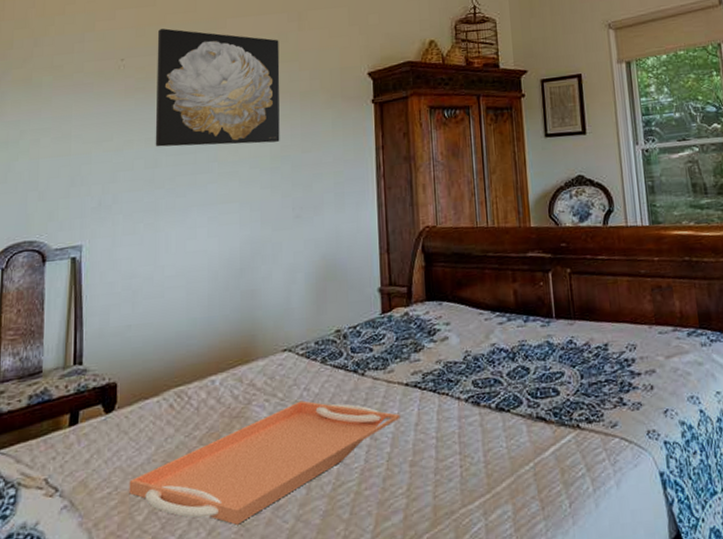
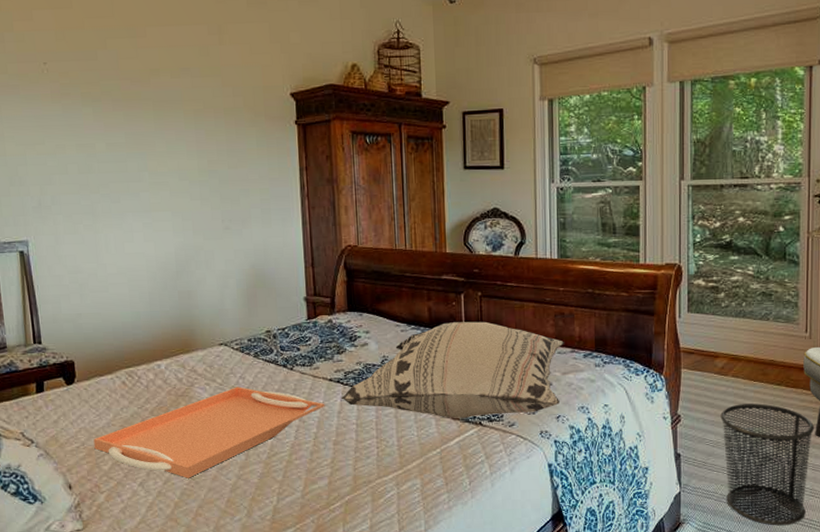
wall art: present [155,28,280,147] -> none [77,33,207,157]
decorative pillow: none [418,302,666,422] -> present [340,321,564,418]

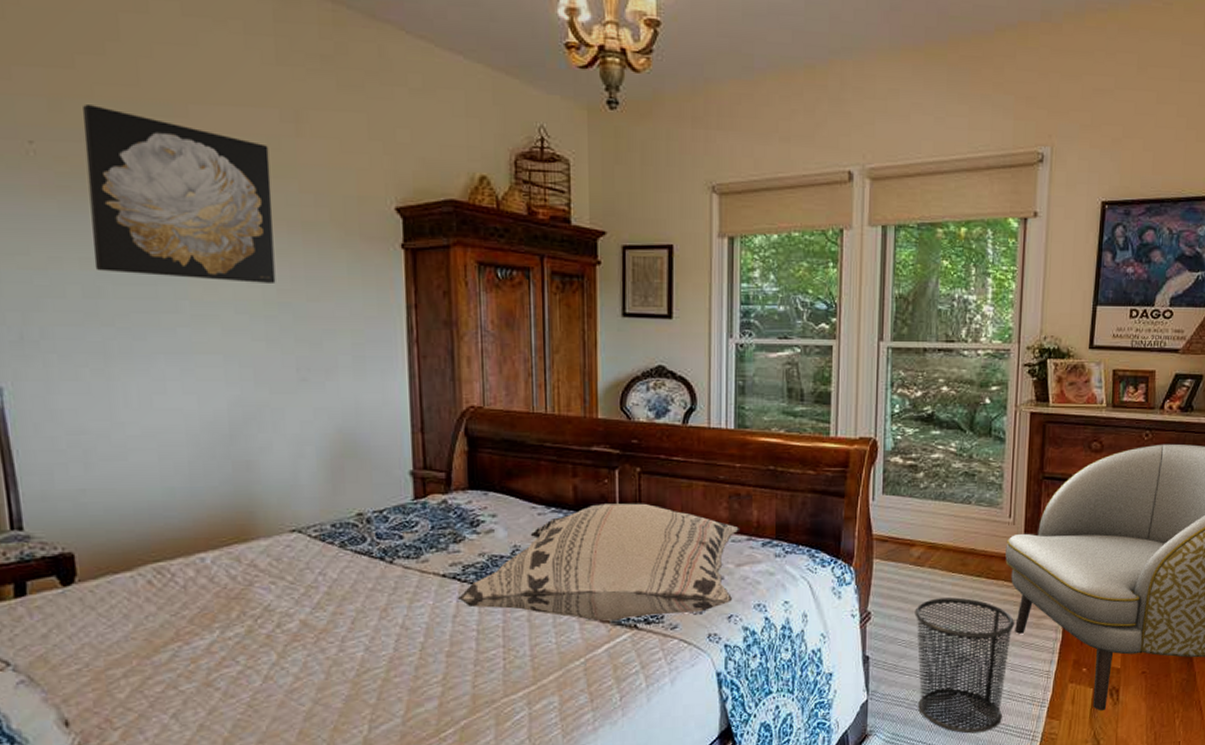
wall art: none [77,33,207,157] -> present [83,105,276,283]
serving tray: present [93,386,325,478] -> none [103,585,436,706]

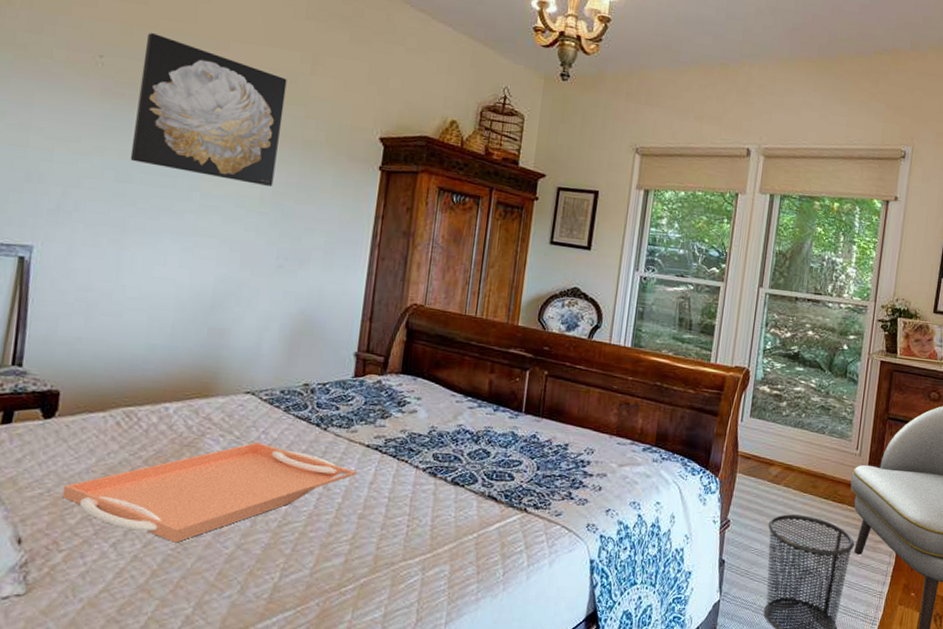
serving tray: none [103,585,436,706] -> present [62,442,357,543]
decorative pillow: present [457,503,739,621] -> none [376,398,625,503]

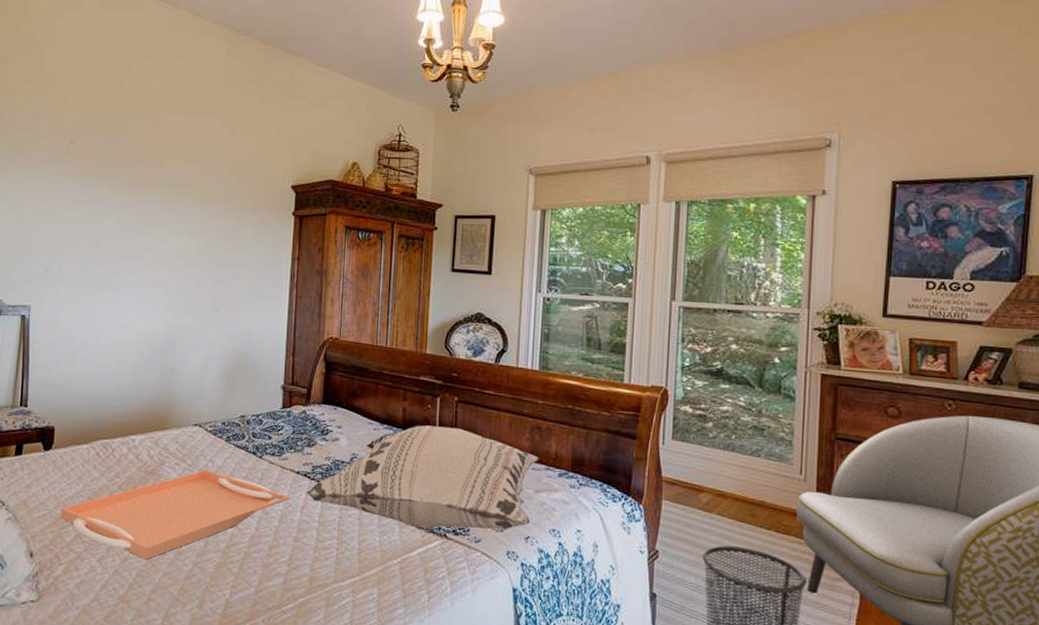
wall art: present [130,33,287,186] -> none [96,118,213,239]
decorative pillow: none [376,398,625,503] -> present [306,425,539,530]

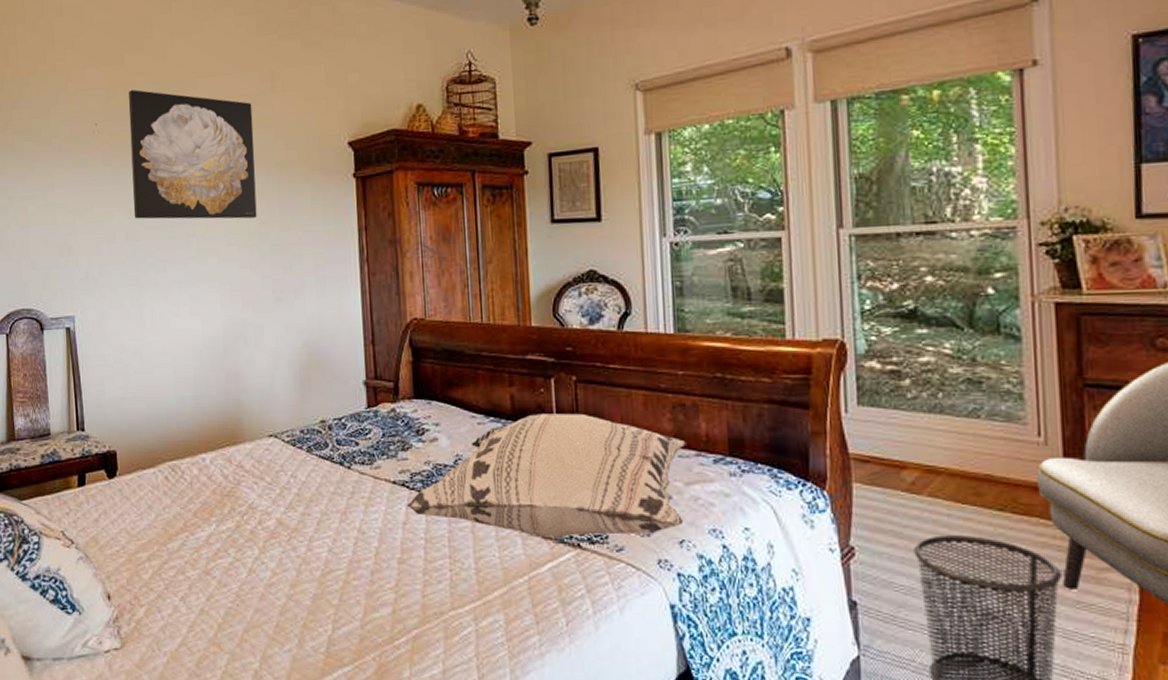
serving tray: present [60,469,290,560] -> none [134,487,388,595]
wall art: none [96,118,213,239] -> present [128,89,257,220]

